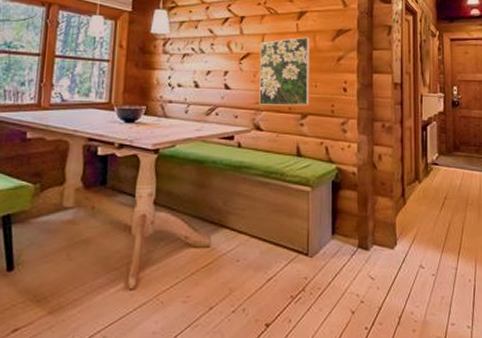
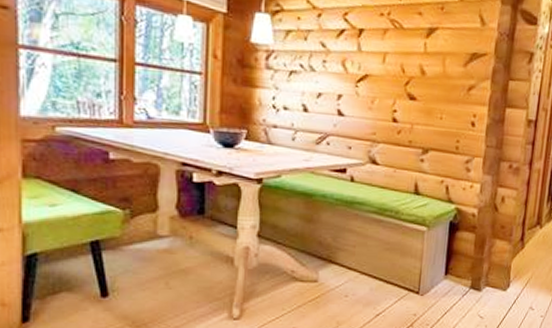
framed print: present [259,37,310,106] -> none [376,59,439,140]

